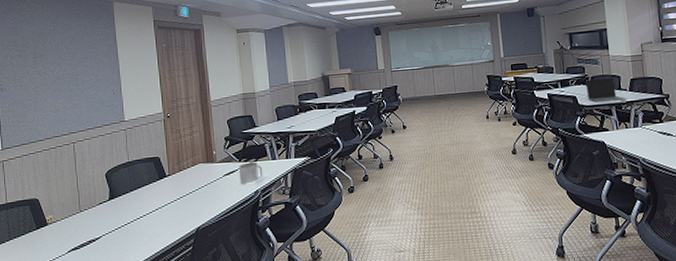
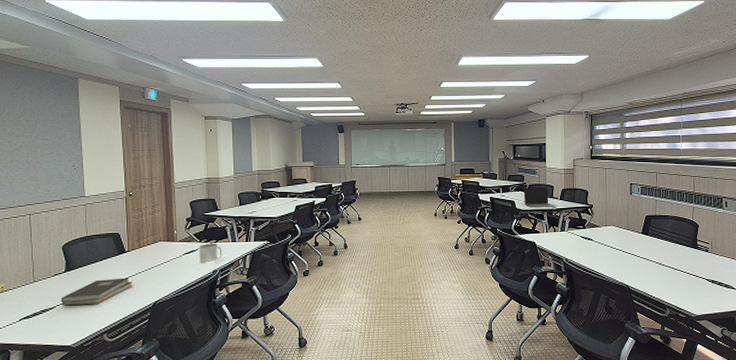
hardback book: none [106,203,176,236] -> present [60,277,134,306]

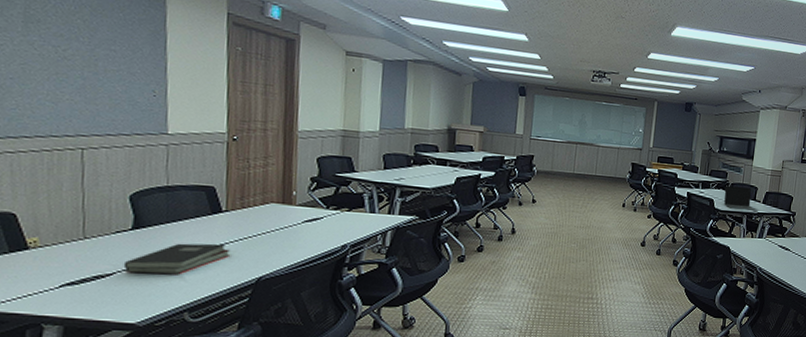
mug: present [198,243,222,263] -> none [324,211,357,236]

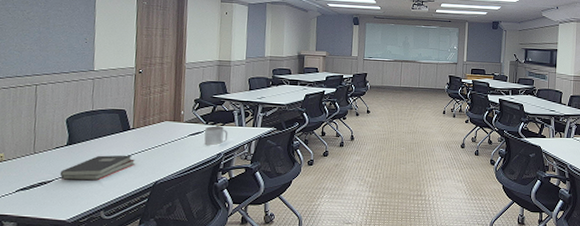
mug: none [324,211,357,236] -> present [204,126,229,146]
laptop: present [724,185,758,211] -> none [532,91,564,113]

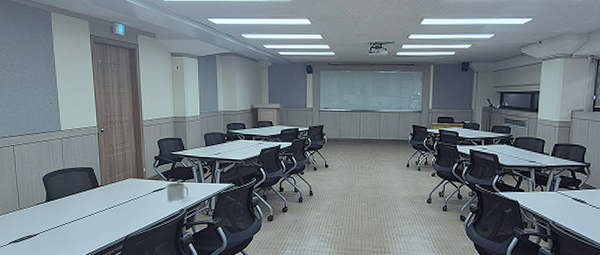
hardback book: present [60,155,136,181] -> none [43,210,107,235]

